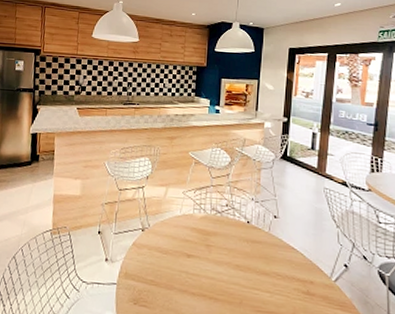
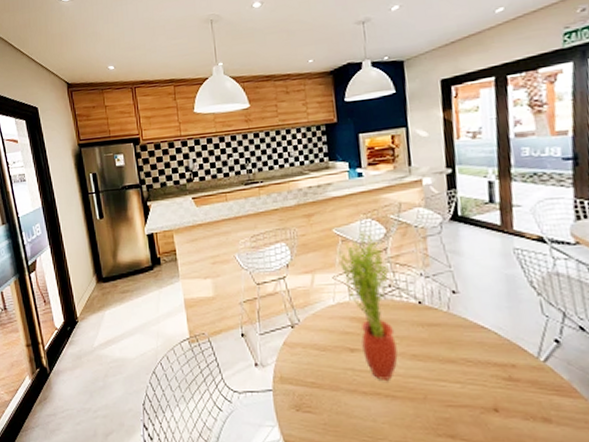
potted plant: none [189,157,228,285] -> present [337,231,398,380]

